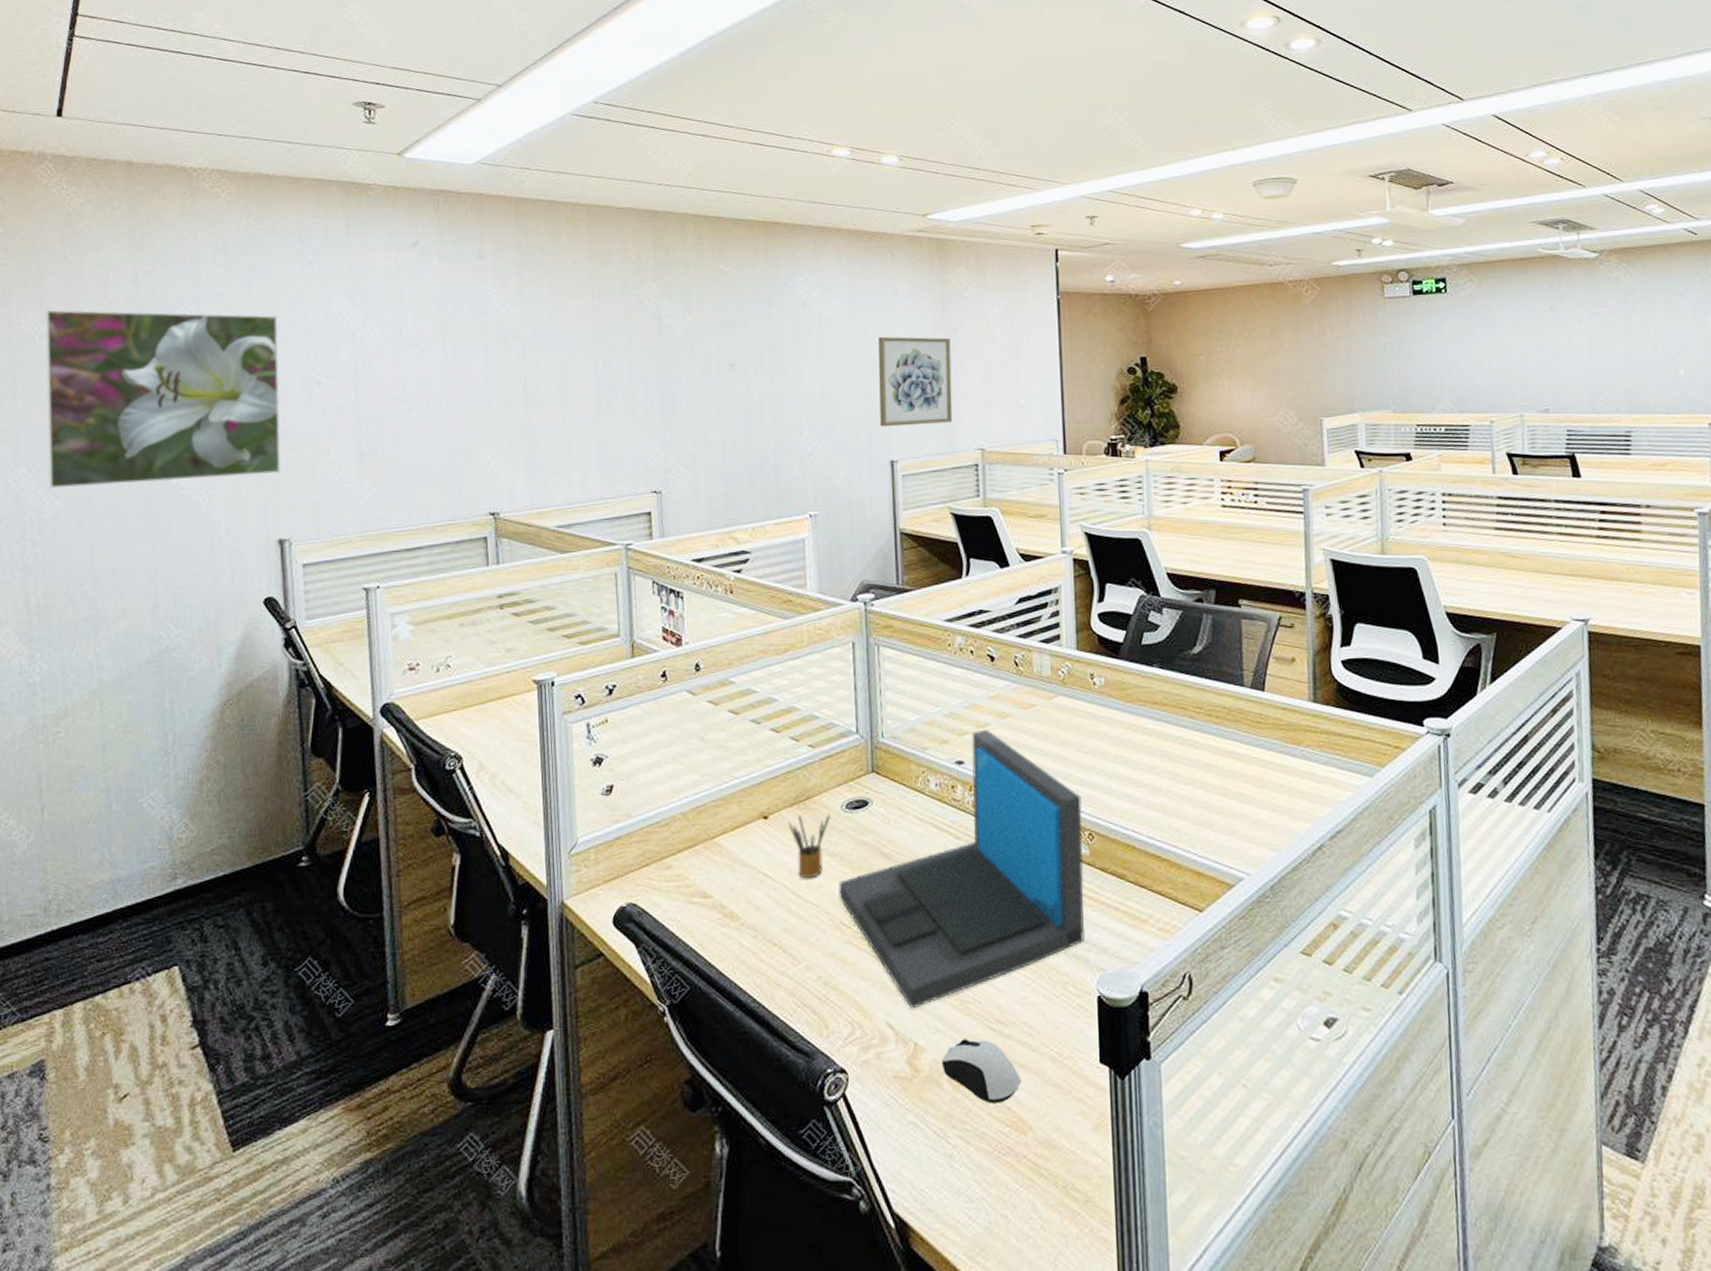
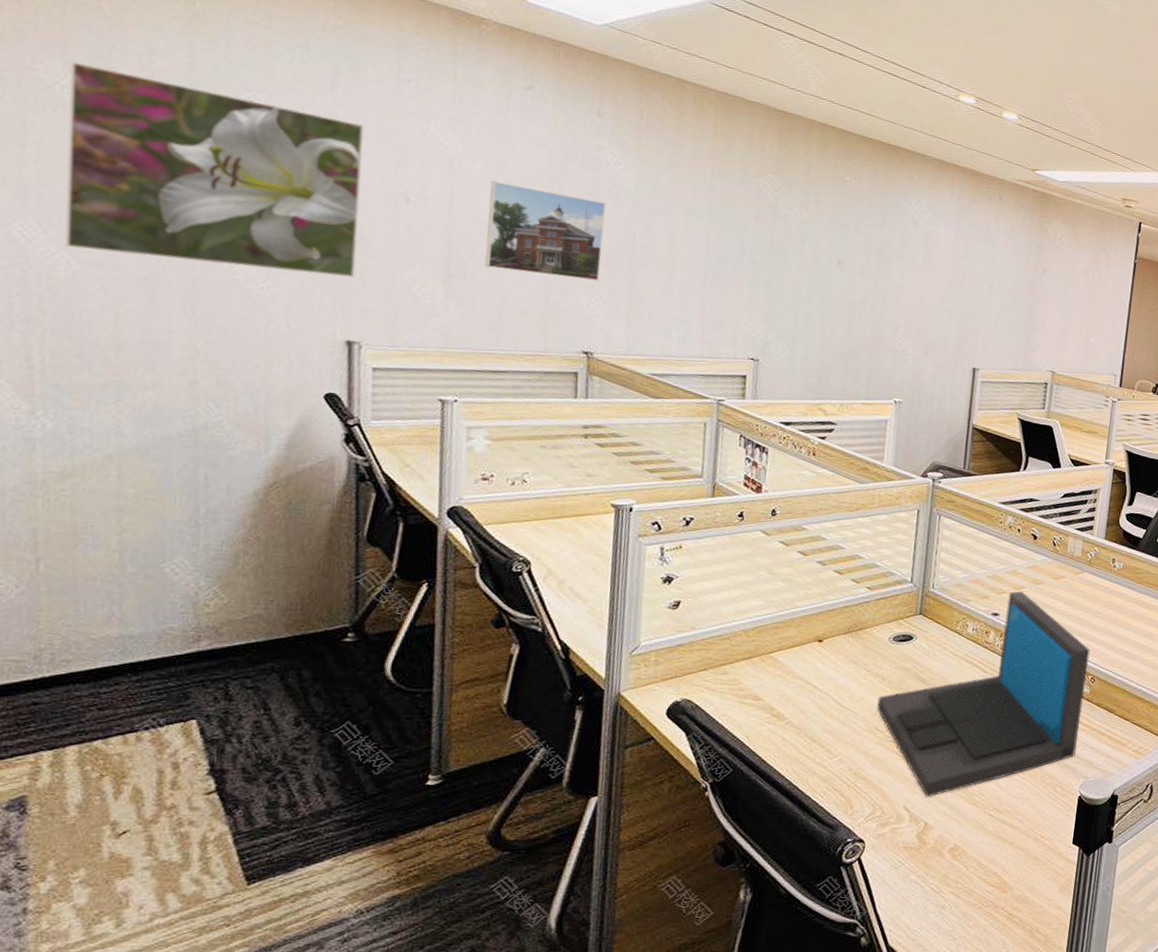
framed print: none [390,347,498,439] -> present [484,181,606,282]
pencil box: present [789,813,830,879] -> none [840,641,879,693]
wall art: present [878,336,953,427] -> none [968,263,1040,346]
computer mouse: present [941,1039,1022,1103] -> none [945,822,1009,869]

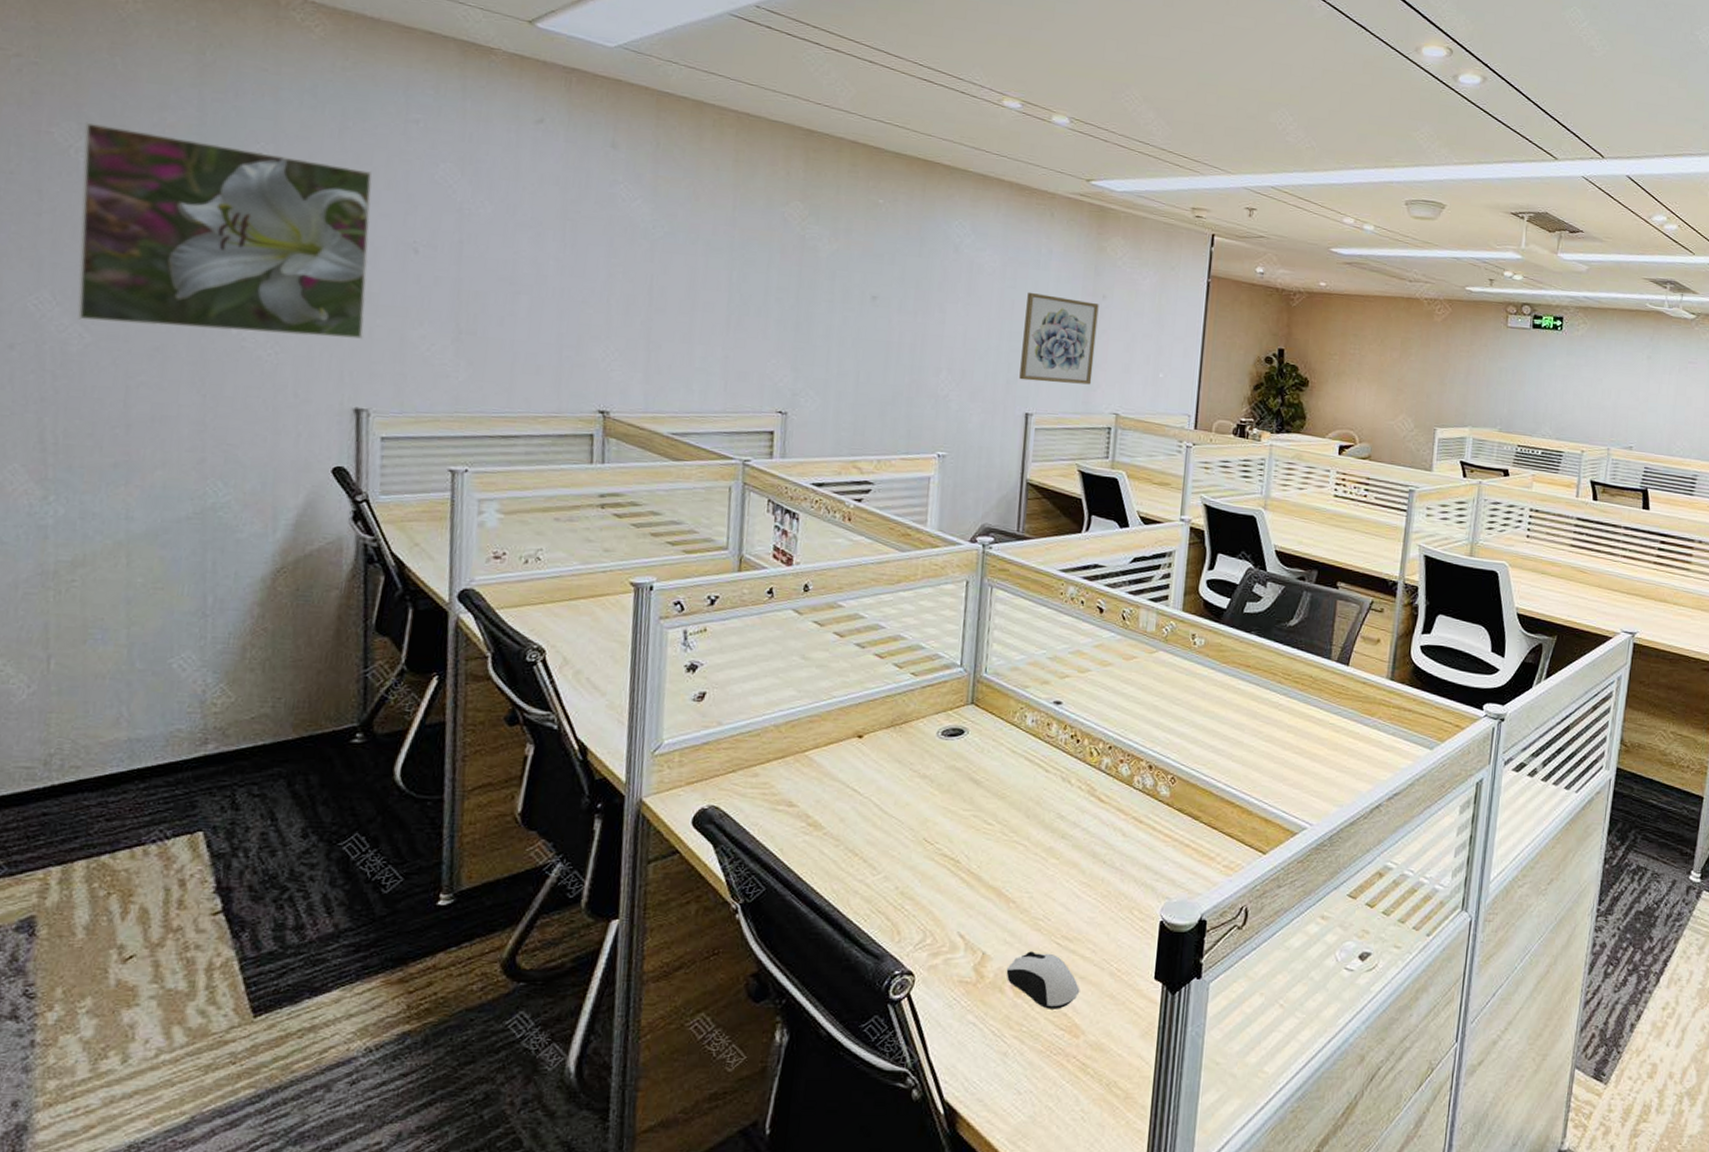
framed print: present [484,181,606,282] -> none [495,225,621,332]
laptop: present [876,591,1090,798] -> none [924,674,1169,922]
computer mouse: none [945,822,1009,869] -> present [1006,951,1080,1009]
wall art: none [968,263,1040,346] -> present [1019,291,1099,385]

